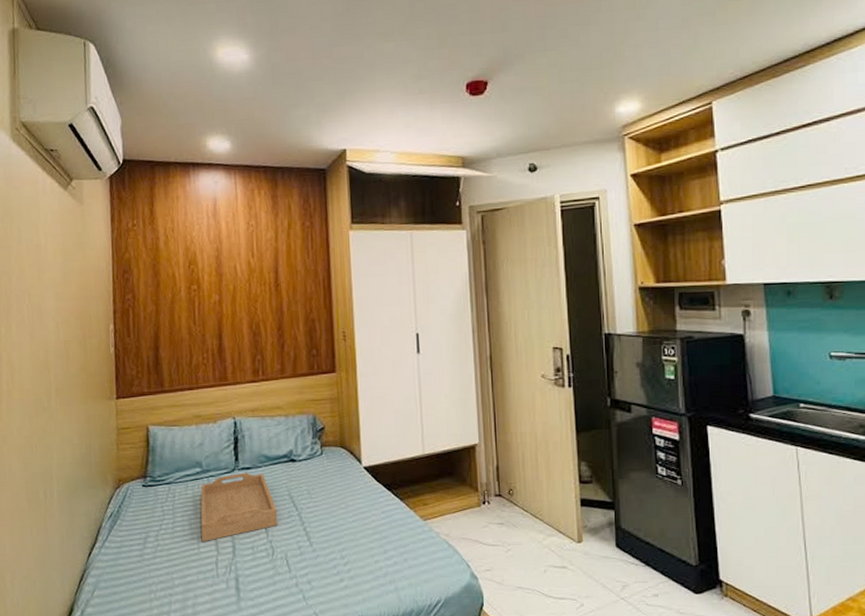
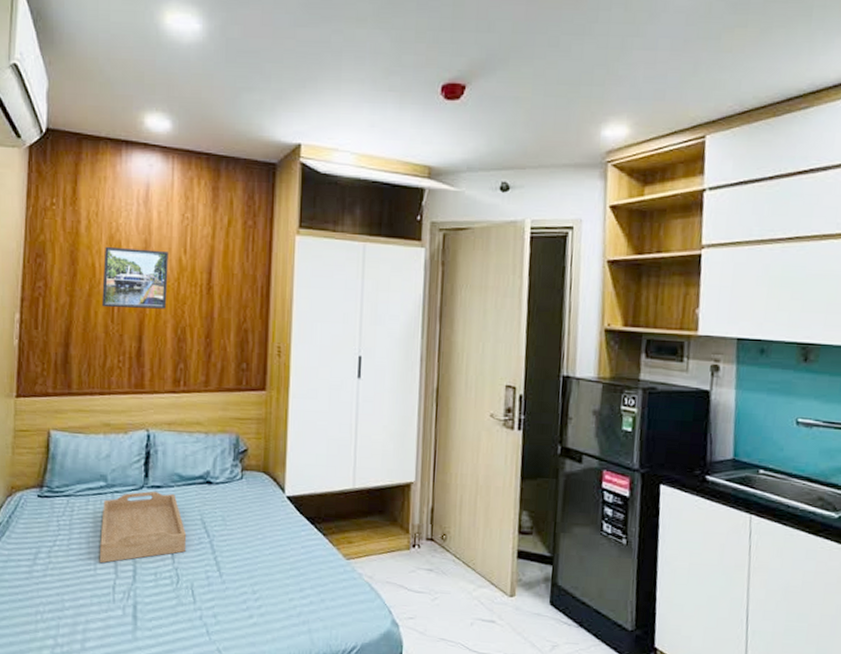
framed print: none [182,256,241,312] -> present [102,246,168,309]

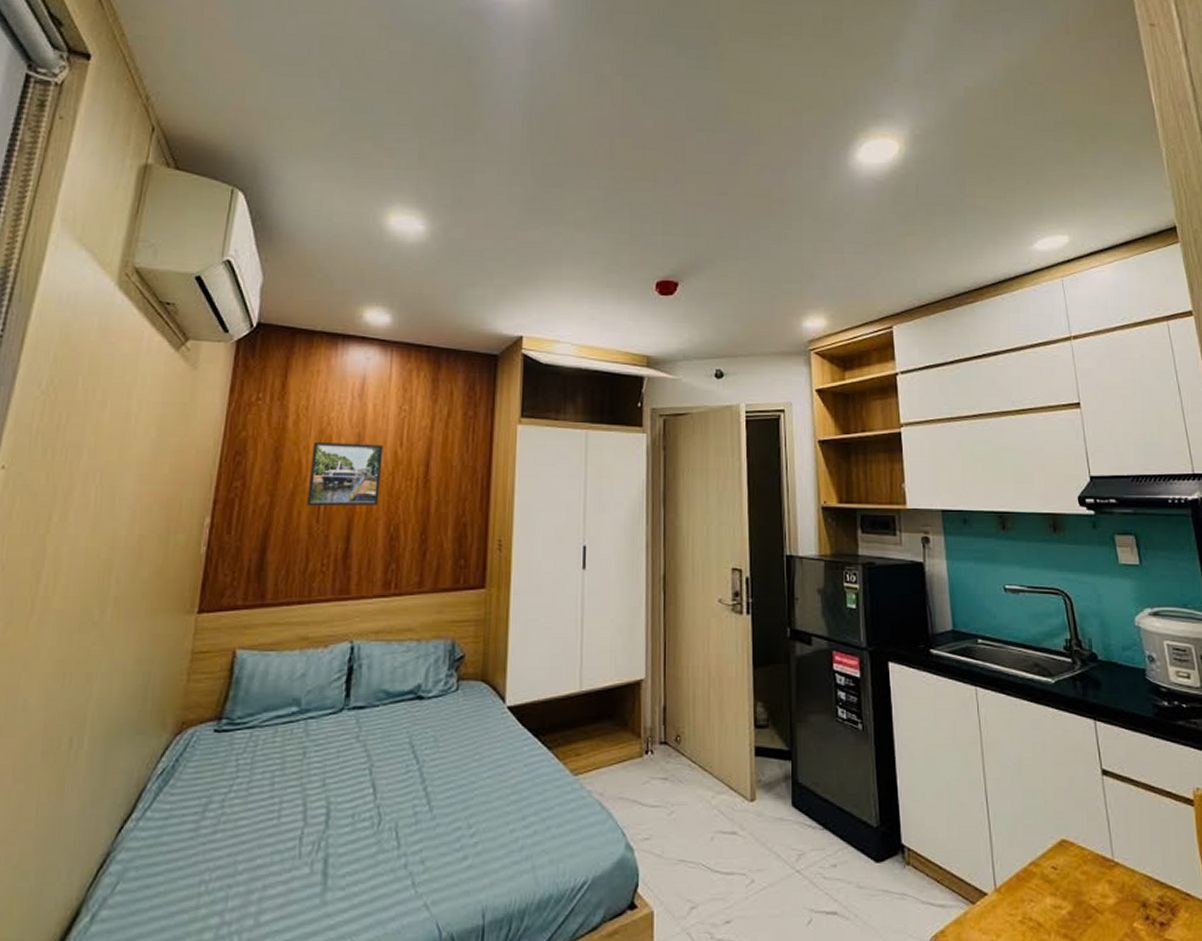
serving tray: present [99,491,187,563] -> none [284,712,392,809]

